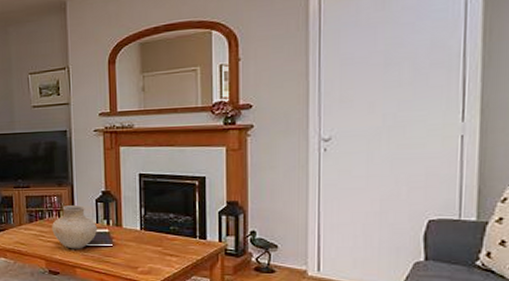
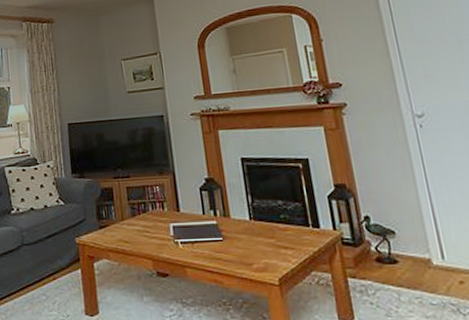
vase: present [52,205,97,249] -> none [156,195,205,246]

